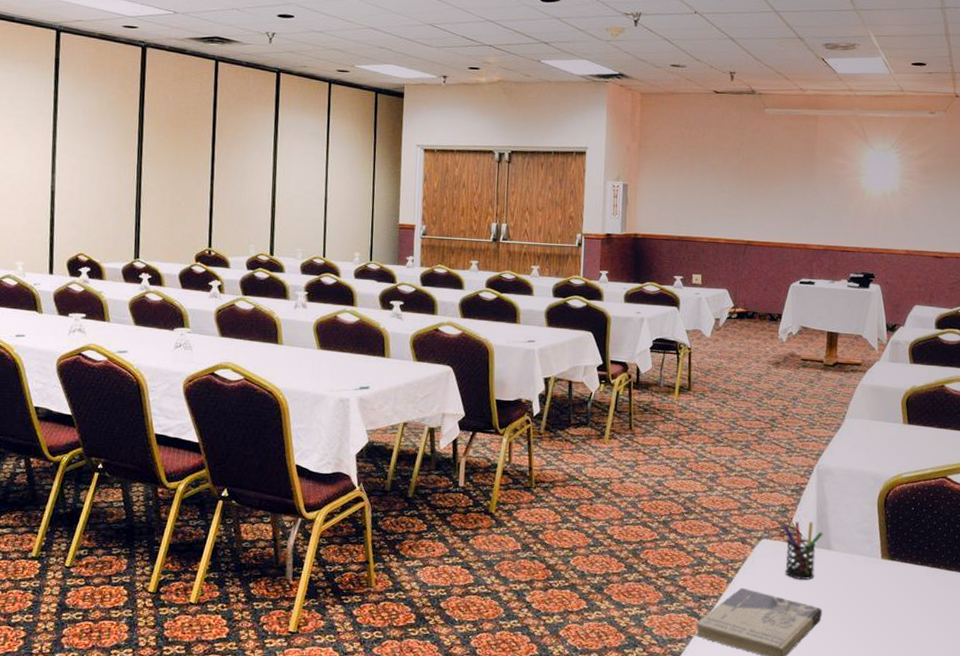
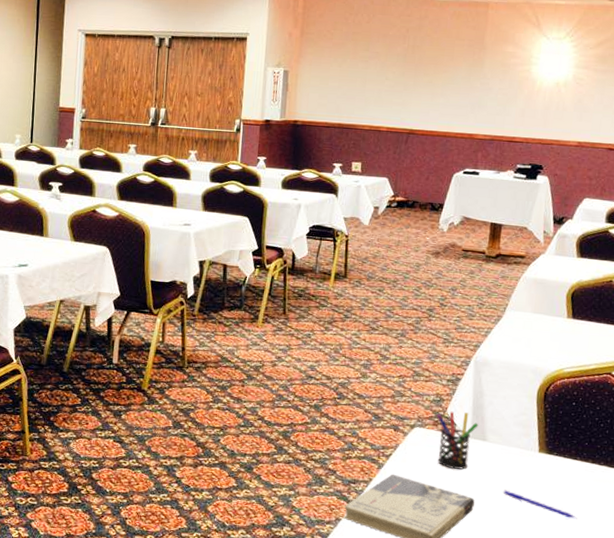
pen: none [849,598,921,624] -> present [503,489,578,519]

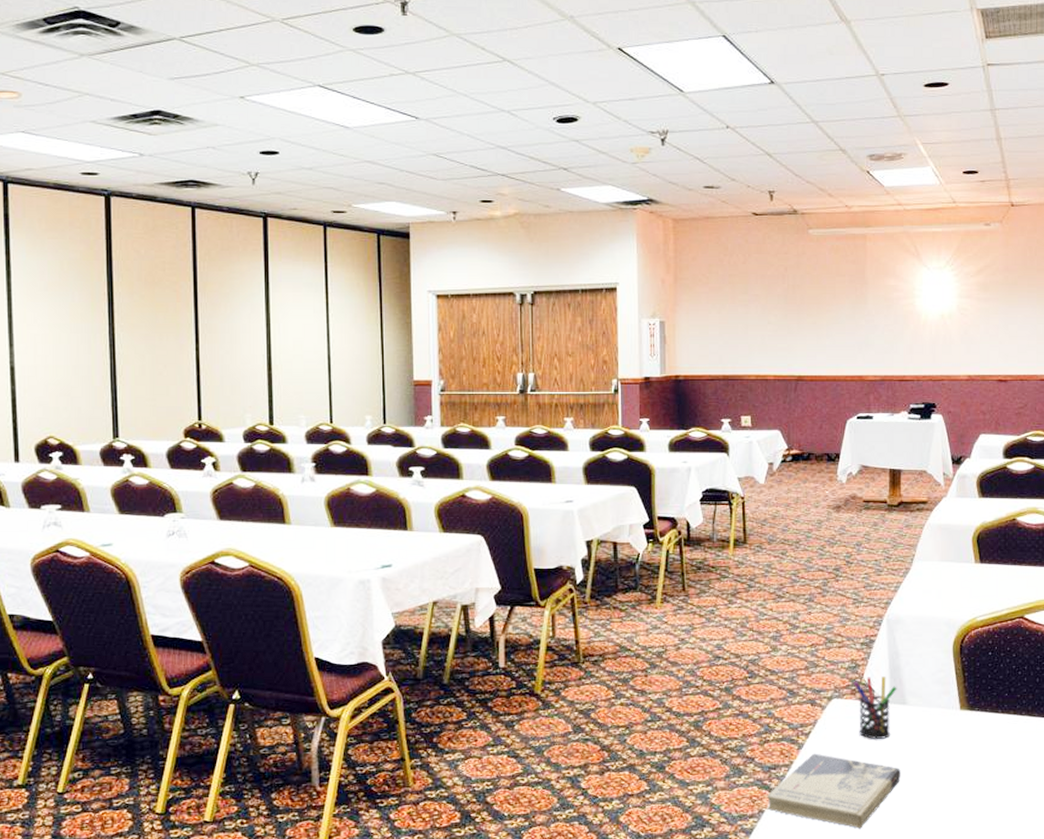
pen: present [503,489,578,519] -> none [928,754,1005,777]

